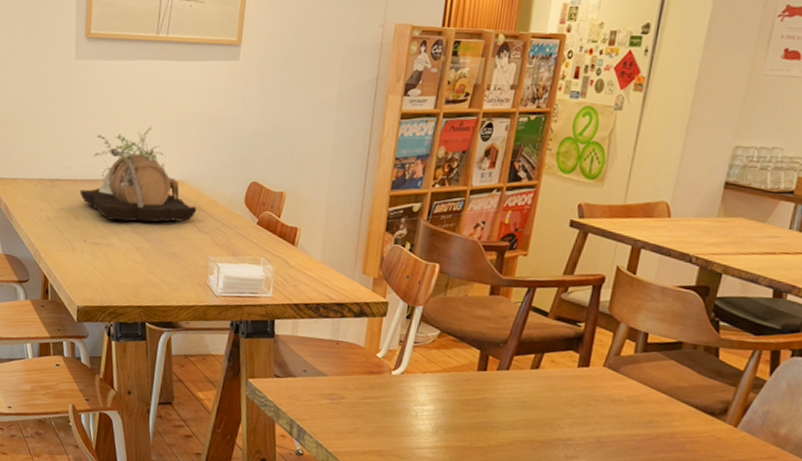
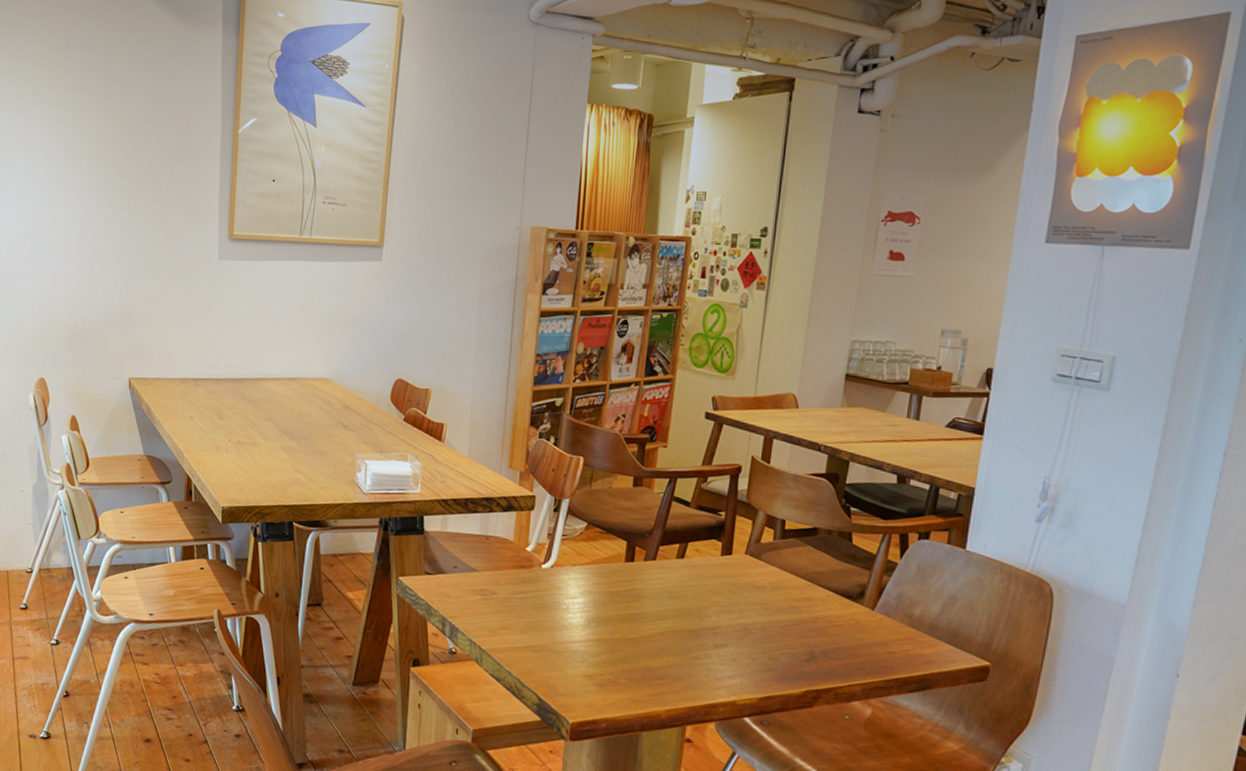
potted plant: present [80,126,197,222] -> none [224,325,343,420]

